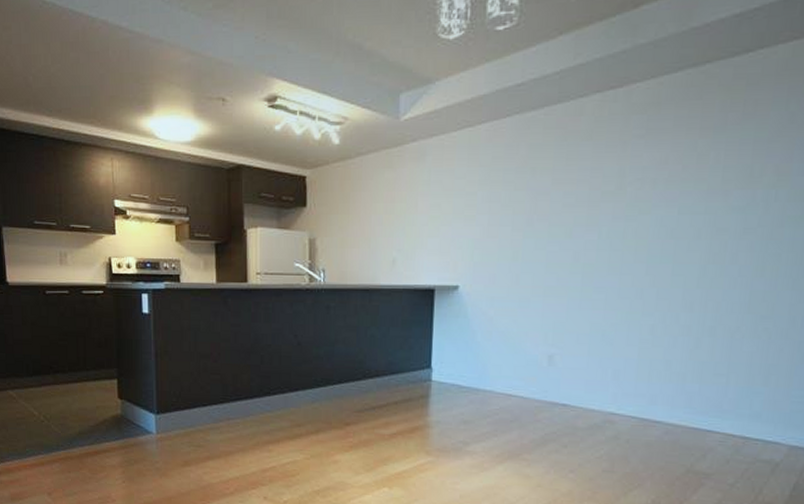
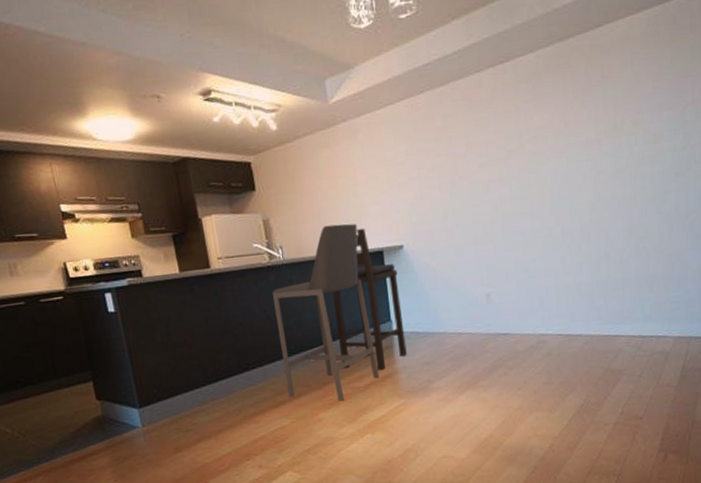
bar stool: none [306,253,410,446] -> present [272,223,379,401]
bar stool: none [369,261,447,420] -> present [332,228,407,370]

